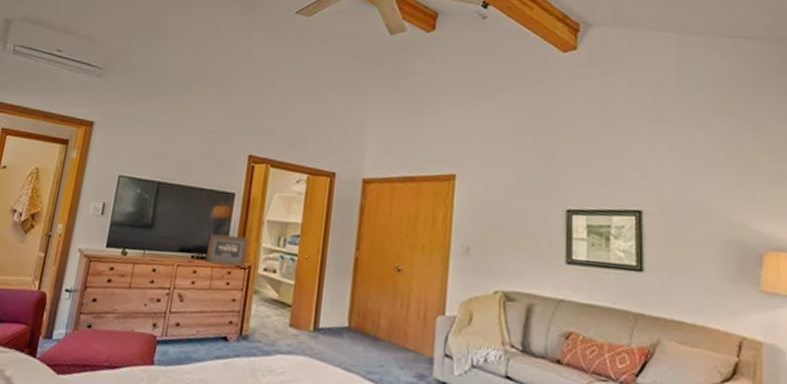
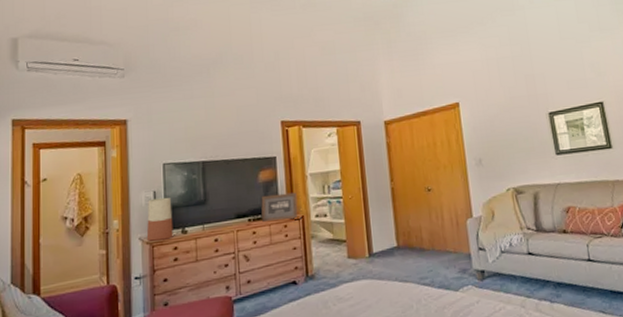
vase: none [85,210,119,258] -> present [146,197,173,242]

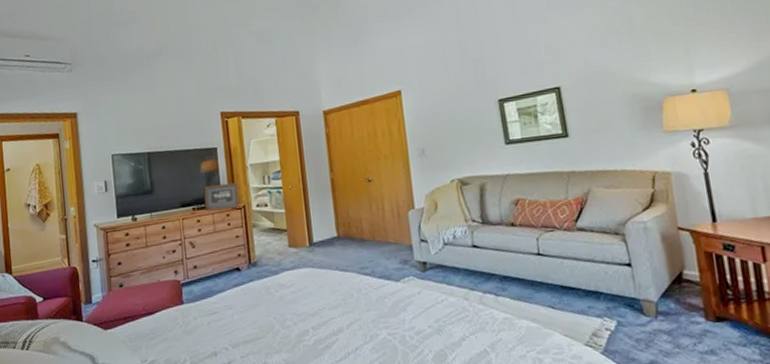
vase: present [146,197,173,242] -> none [100,186,125,228]

